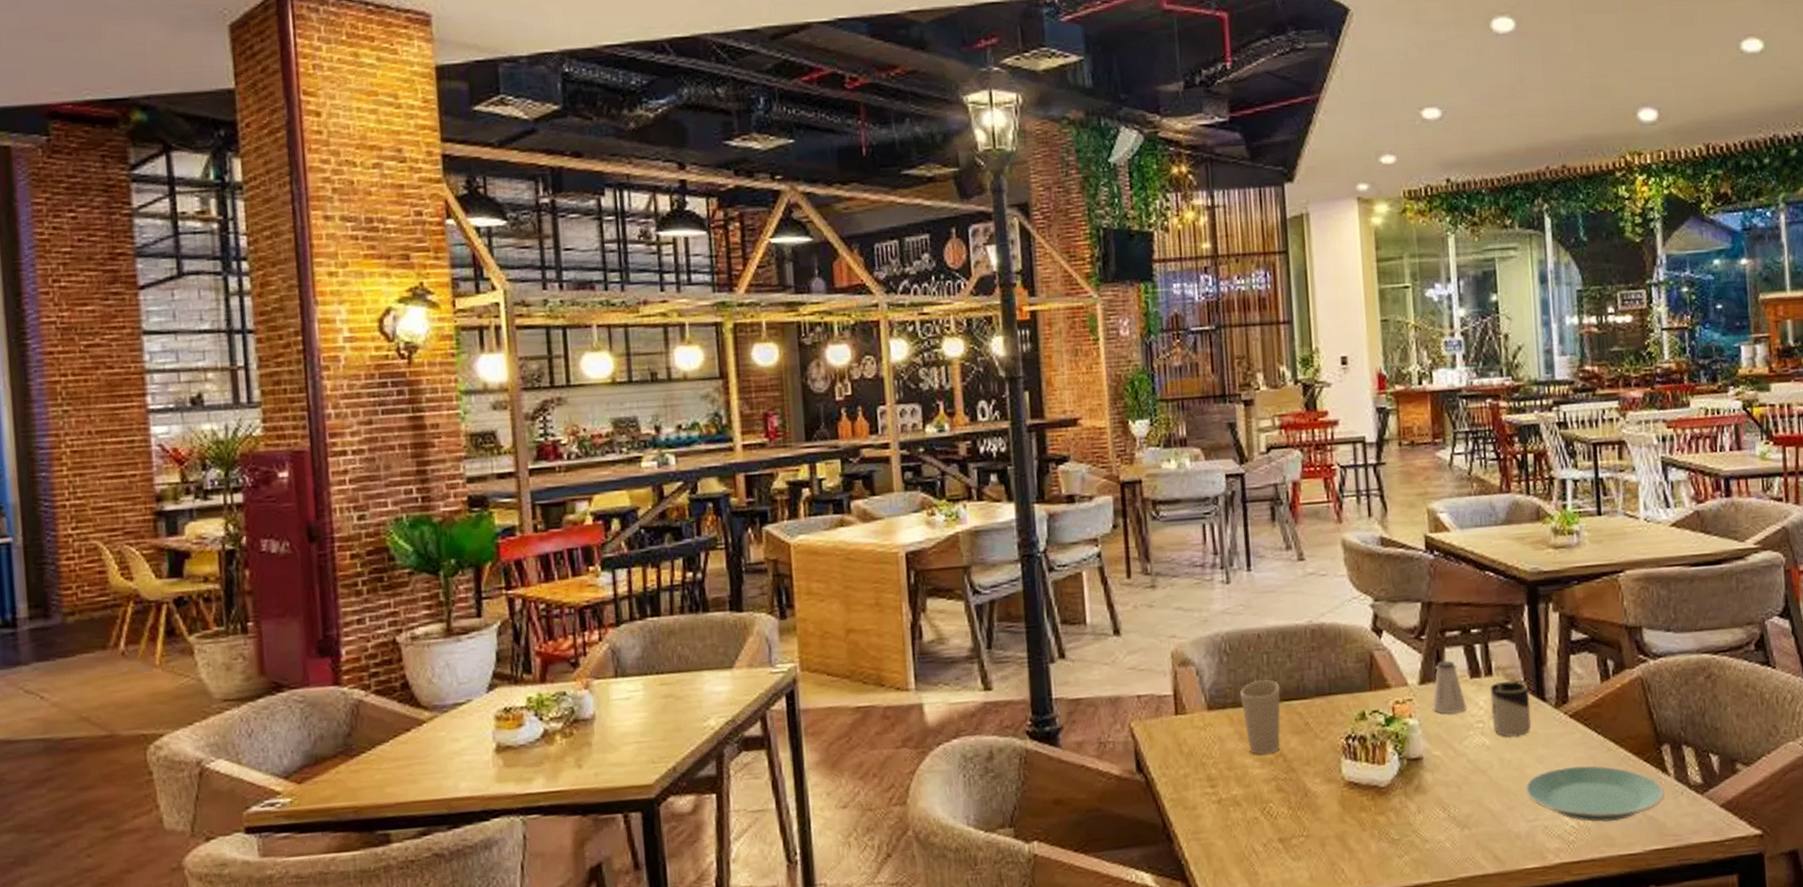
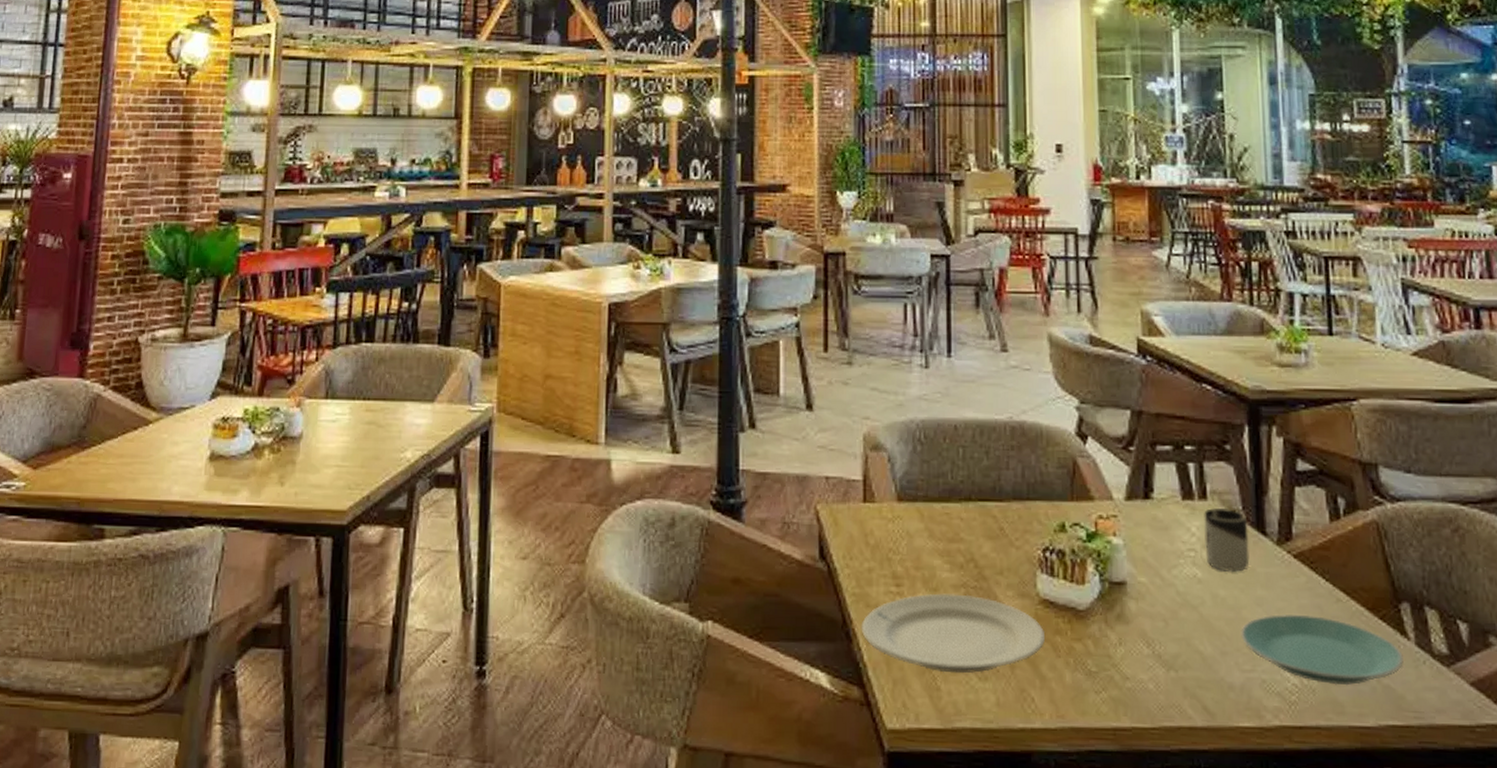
plate: none [1180,786,1352,859] -> present [861,593,1046,674]
cup: present [1239,679,1281,755] -> none [932,474,975,557]
saltshaker: present [1432,660,1467,714] -> none [1138,477,1177,538]

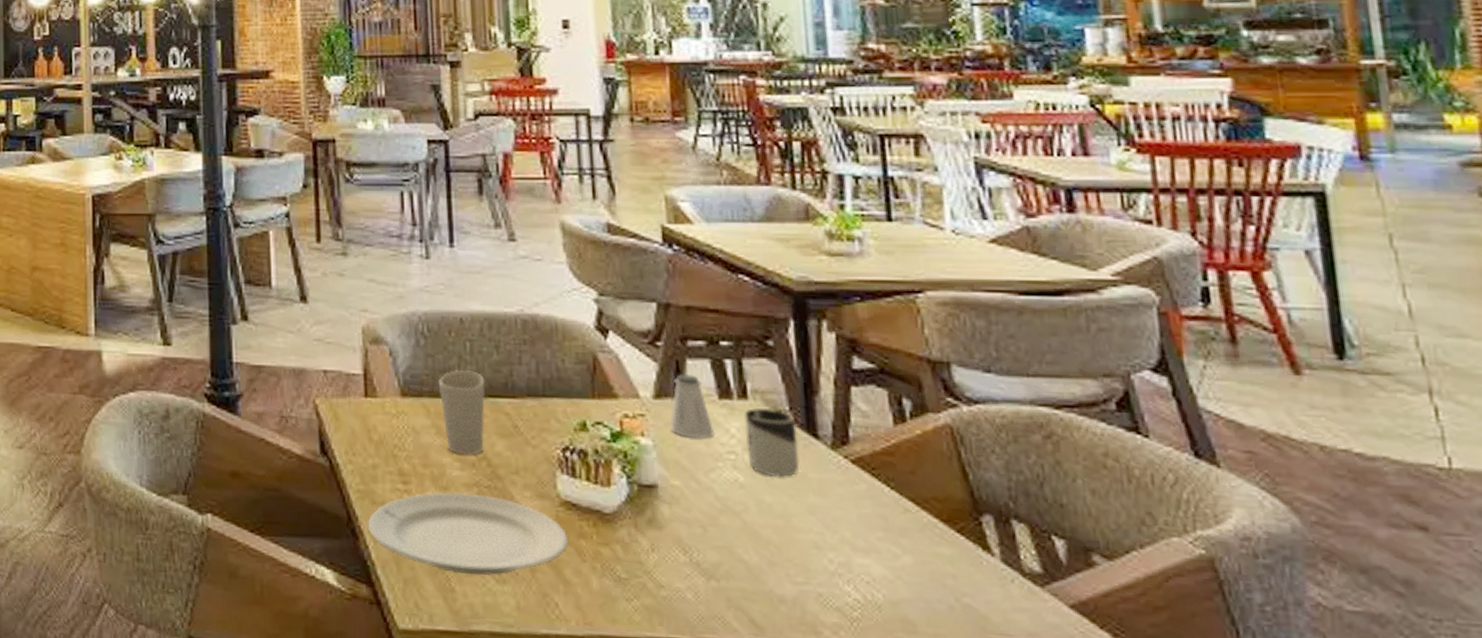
cup: none [932,474,975,557] -> present [438,369,486,455]
saltshaker: none [1138,477,1177,538] -> present [669,374,714,439]
plate: present [1241,614,1403,686] -> none [791,524,987,603]

